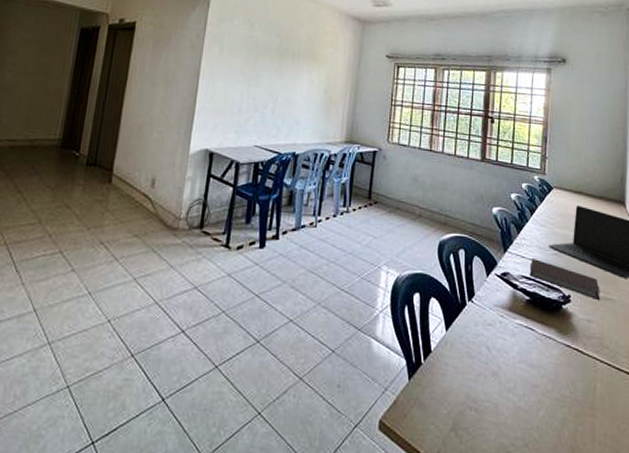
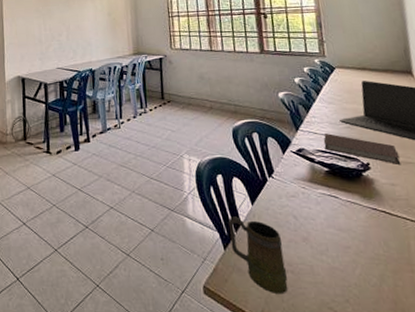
mug: none [417,342,471,435] -> present [228,216,288,295]

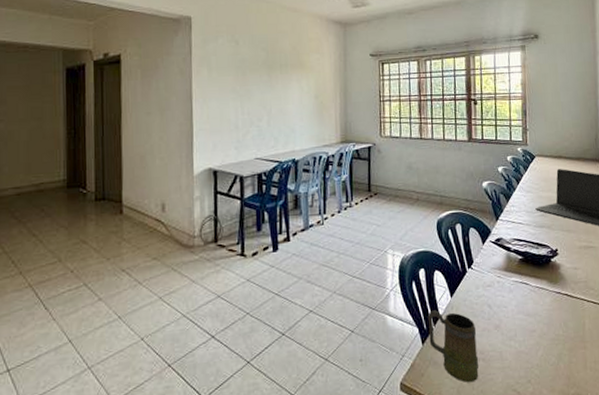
notebook: present [323,133,401,164] -> none [520,222,584,249]

